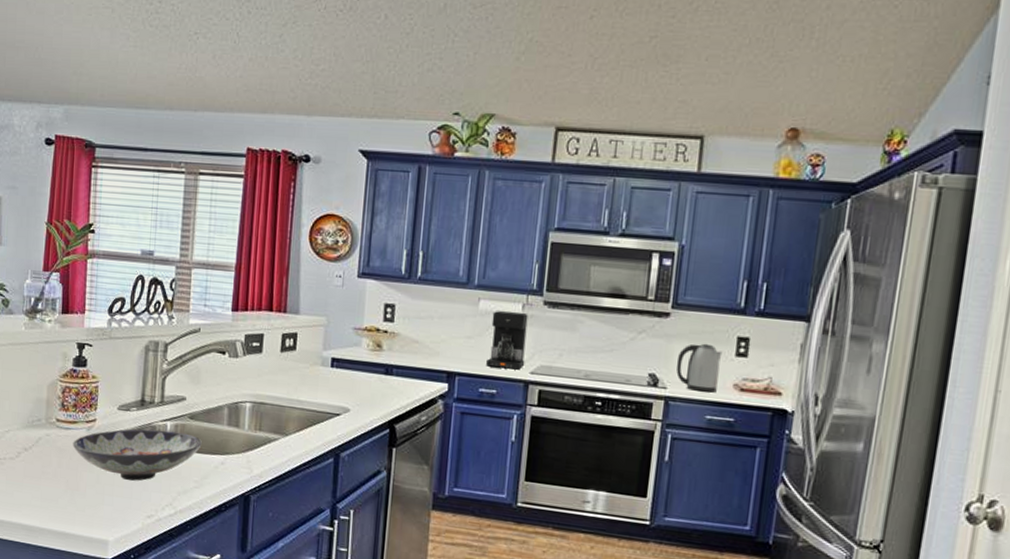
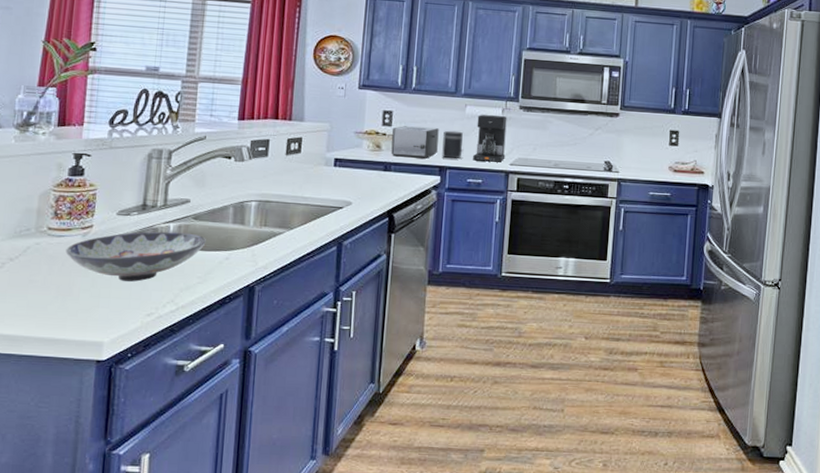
toaster: none [393,322,448,362] -> present [391,126,439,159]
cylinder: none [450,329,475,363] -> present [442,130,463,159]
kettle: present [676,343,723,393] -> none [626,136,660,174]

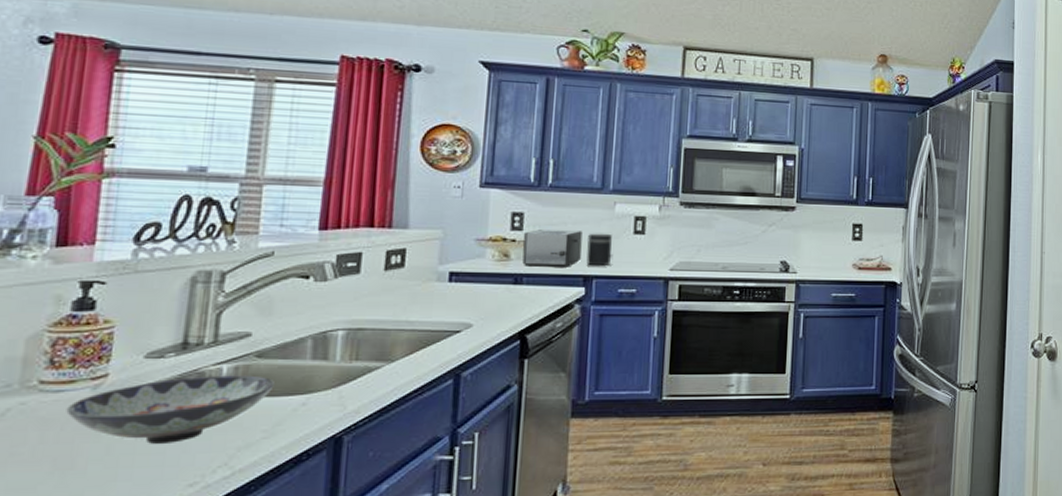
coffee maker: present [473,115,507,162] -> none [625,213,665,268]

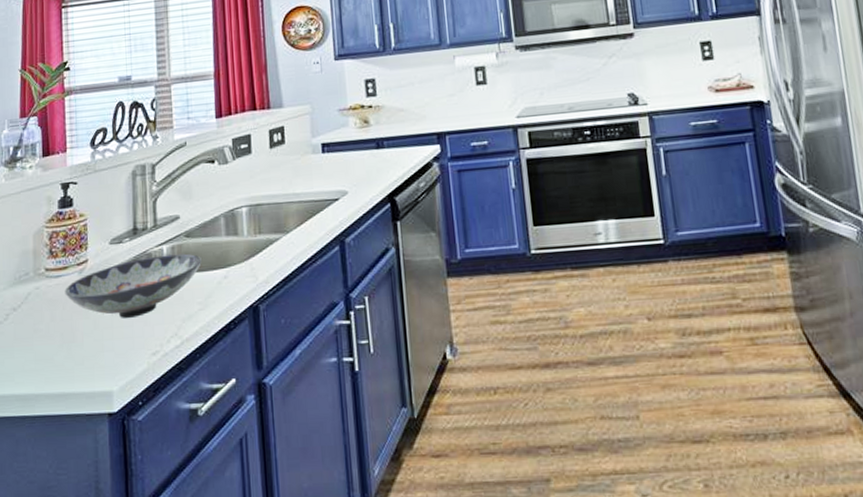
toaster: present [522,230,583,267] -> none [378,89,432,130]
cylinder: present [586,233,612,265] -> none [435,88,459,122]

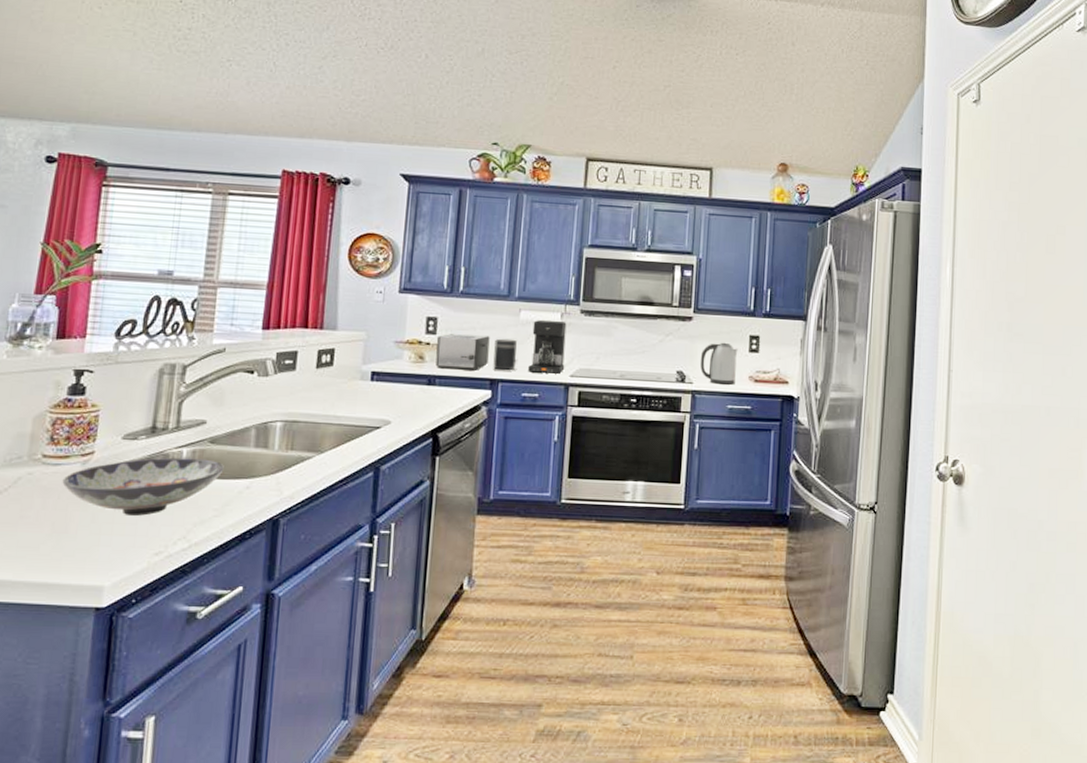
toaster: none [378,89,432,130] -> present [435,334,490,371]
cylinder: none [435,88,459,122] -> present [493,338,517,370]
coffee maker: none [469,61,510,120] -> present [528,320,567,374]
kettle: none [650,54,694,101] -> present [700,342,738,385]

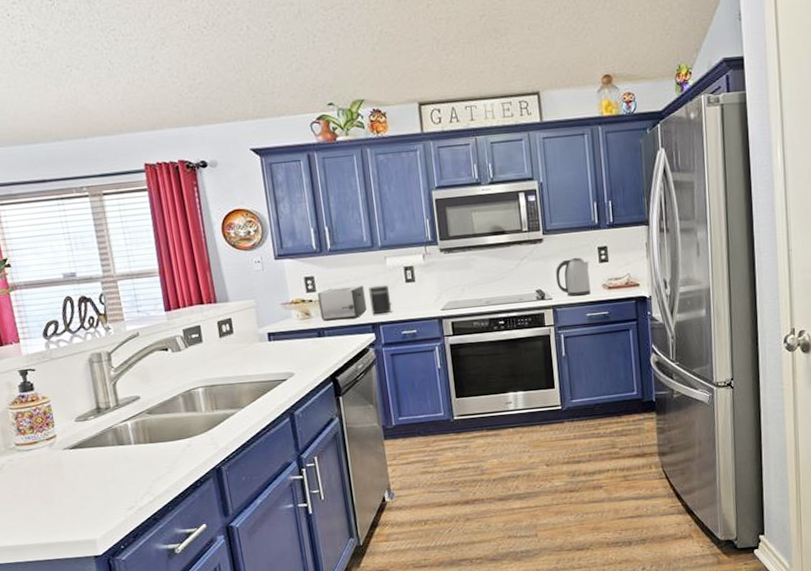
bowl: present [62,457,224,516] -> none [37,427,165,482]
coffee maker: present [528,320,567,374] -> none [399,262,436,312]

